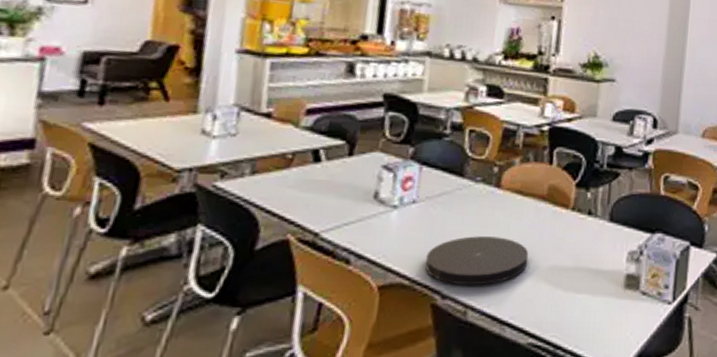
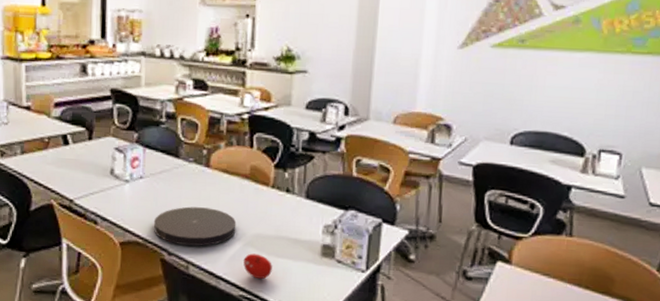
fruit: none [535,290,569,322] -> present [243,253,272,280]

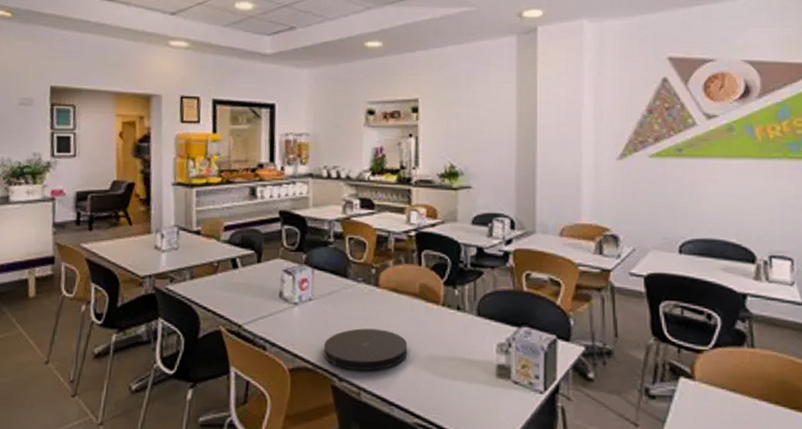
fruit: present [243,253,272,280] -> none [417,376,447,405]

